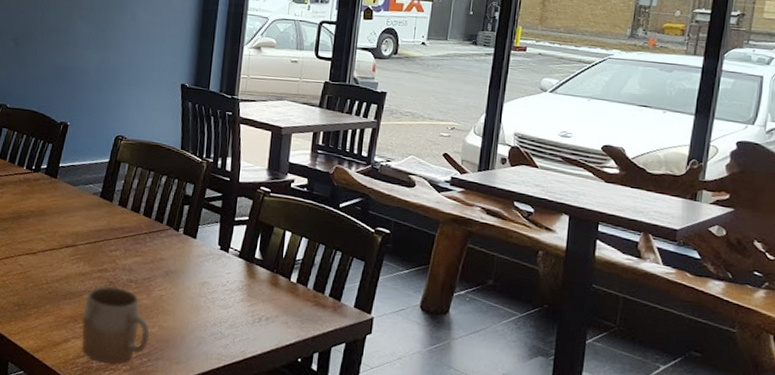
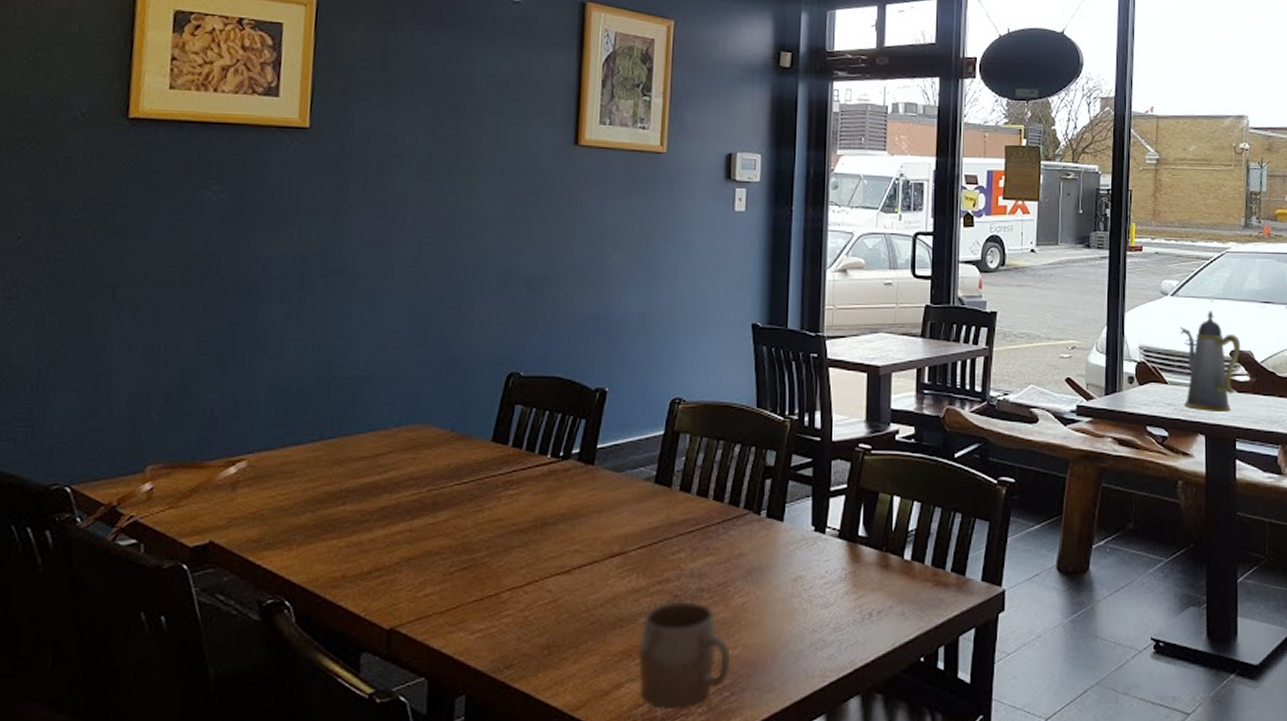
coffee pot: none [552,108,614,198] -> present [1180,311,1241,411]

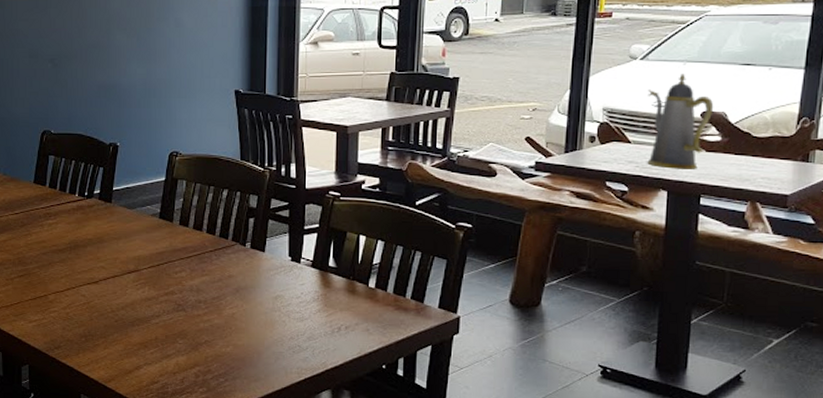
mug: present [637,601,731,708] -> none [152,309,224,386]

